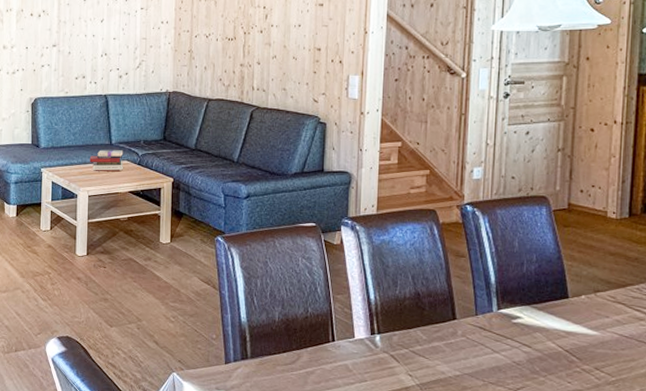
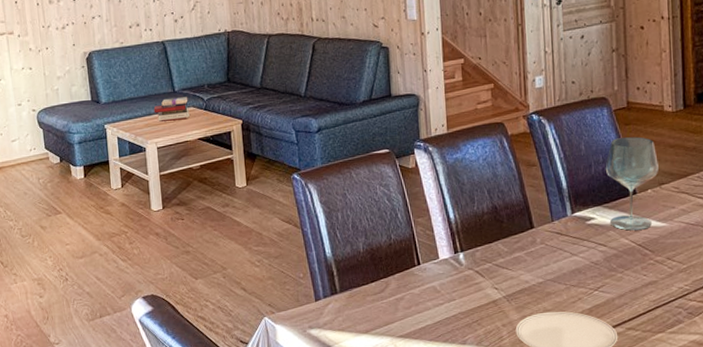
wine glass: none [538,239,596,336] -> present [605,137,659,231]

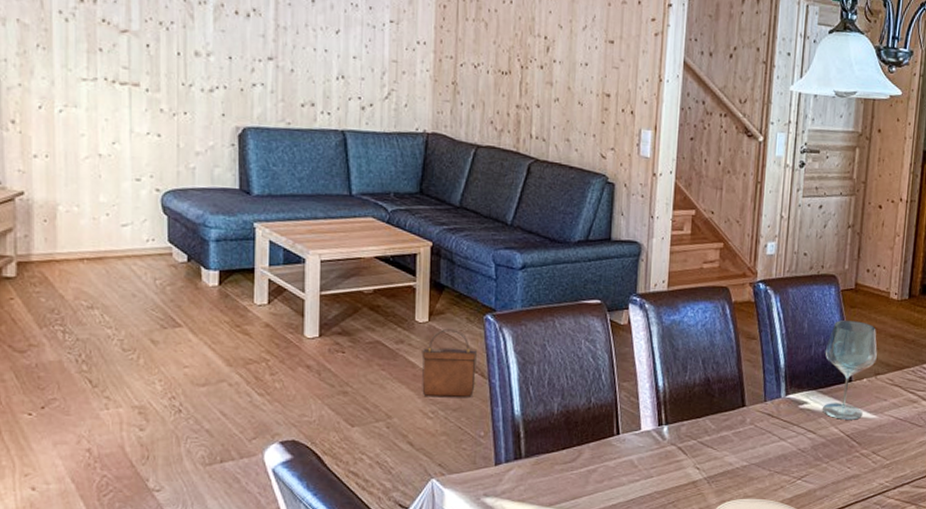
books: present [153,96,191,122] -> none [321,202,369,231]
handbag: none [244,189,291,248] -> present [421,328,477,397]

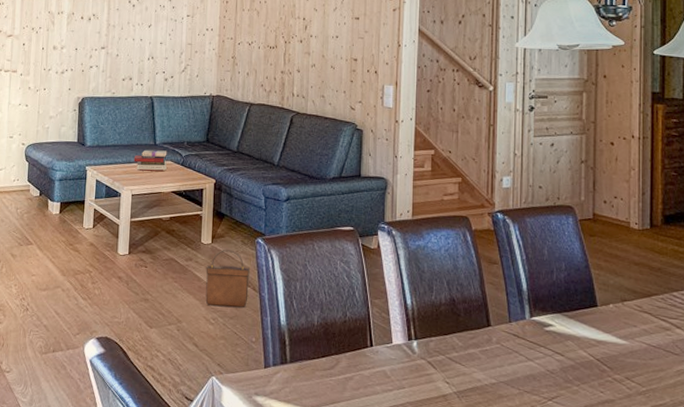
books: none [321,202,369,231] -> present [133,149,168,172]
wine glass: present [823,320,877,420] -> none [567,248,622,344]

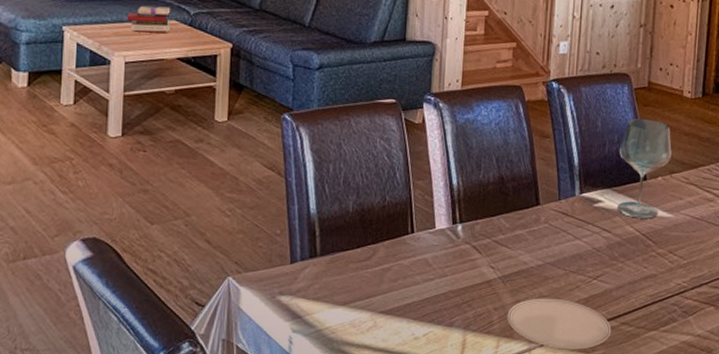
handbag: present [205,249,250,308] -> none [220,127,274,195]
wine glass: none [567,248,622,344] -> present [618,119,672,219]

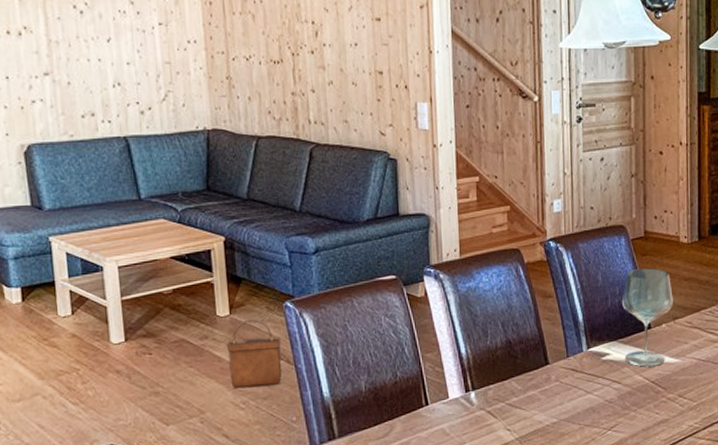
books: present [127,5,172,34] -> none [113,206,161,235]
handbag: none [220,127,274,195] -> present [226,319,282,388]

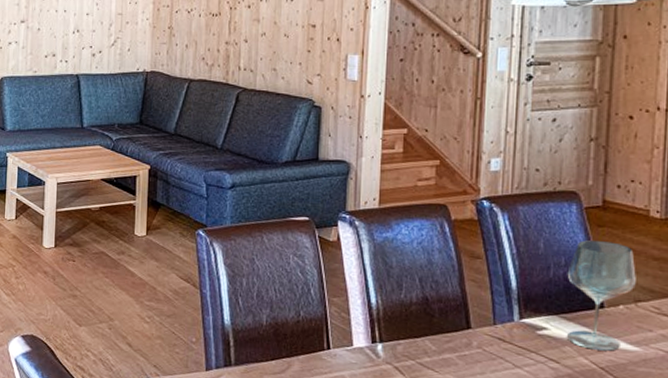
handbag: present [226,319,282,388] -> none [140,241,189,305]

